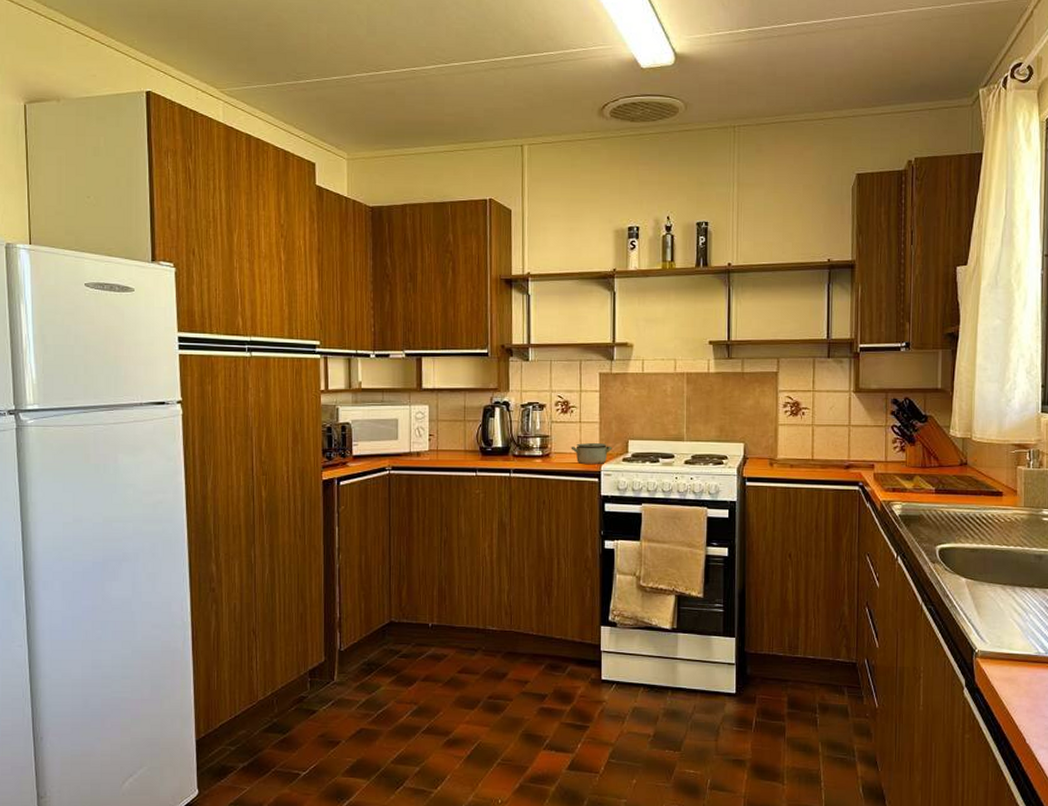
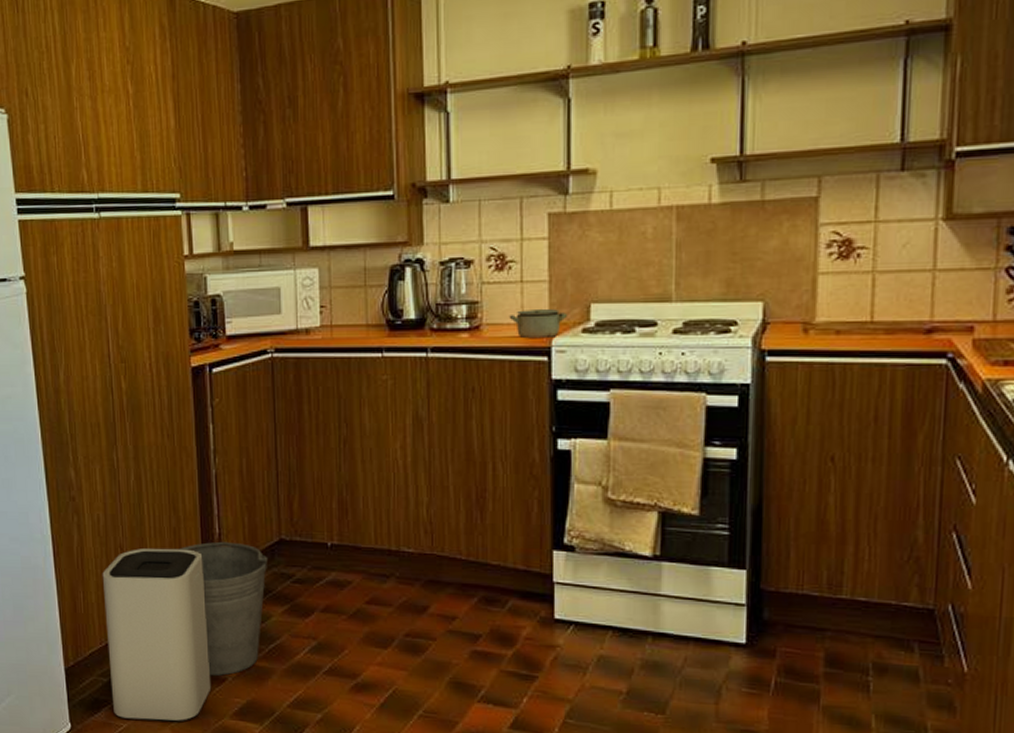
trash can: none [235,631,327,782] -> present [102,548,212,722]
bucket: none [304,624,380,740] -> present [179,541,269,676]

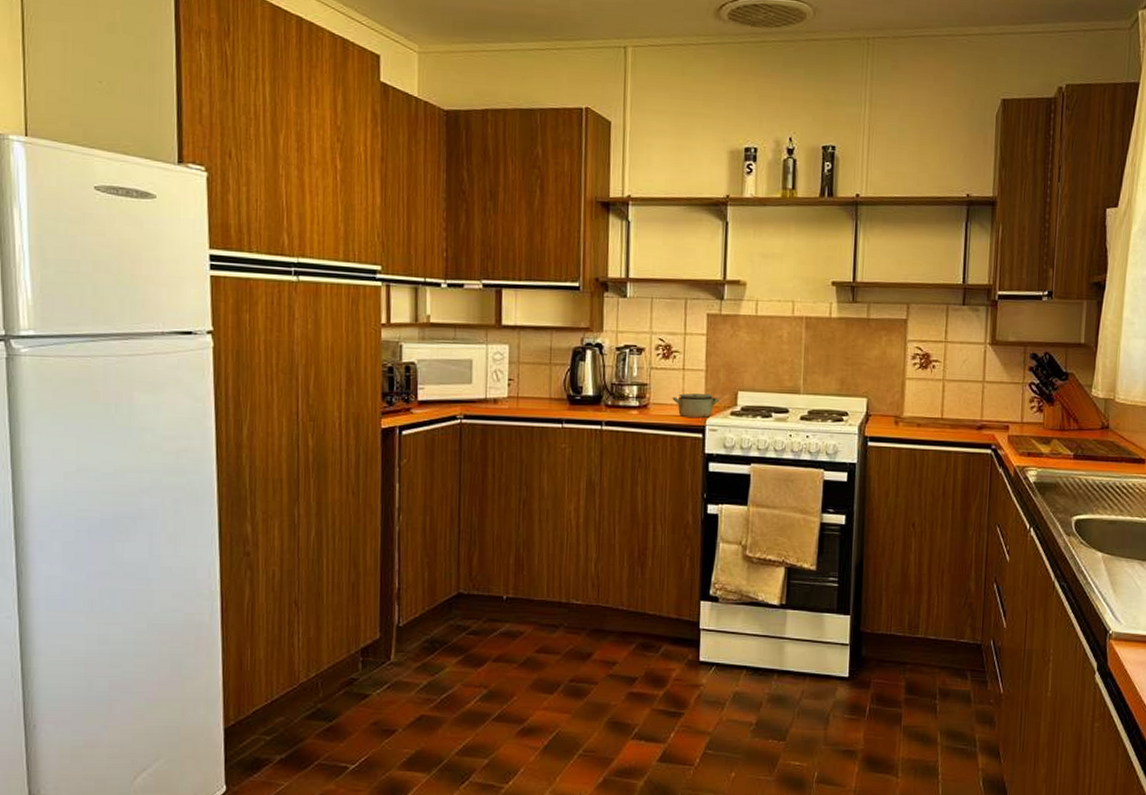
trash can: present [102,548,212,722] -> none [273,603,381,777]
bucket: present [179,541,269,676] -> none [356,596,446,729]

